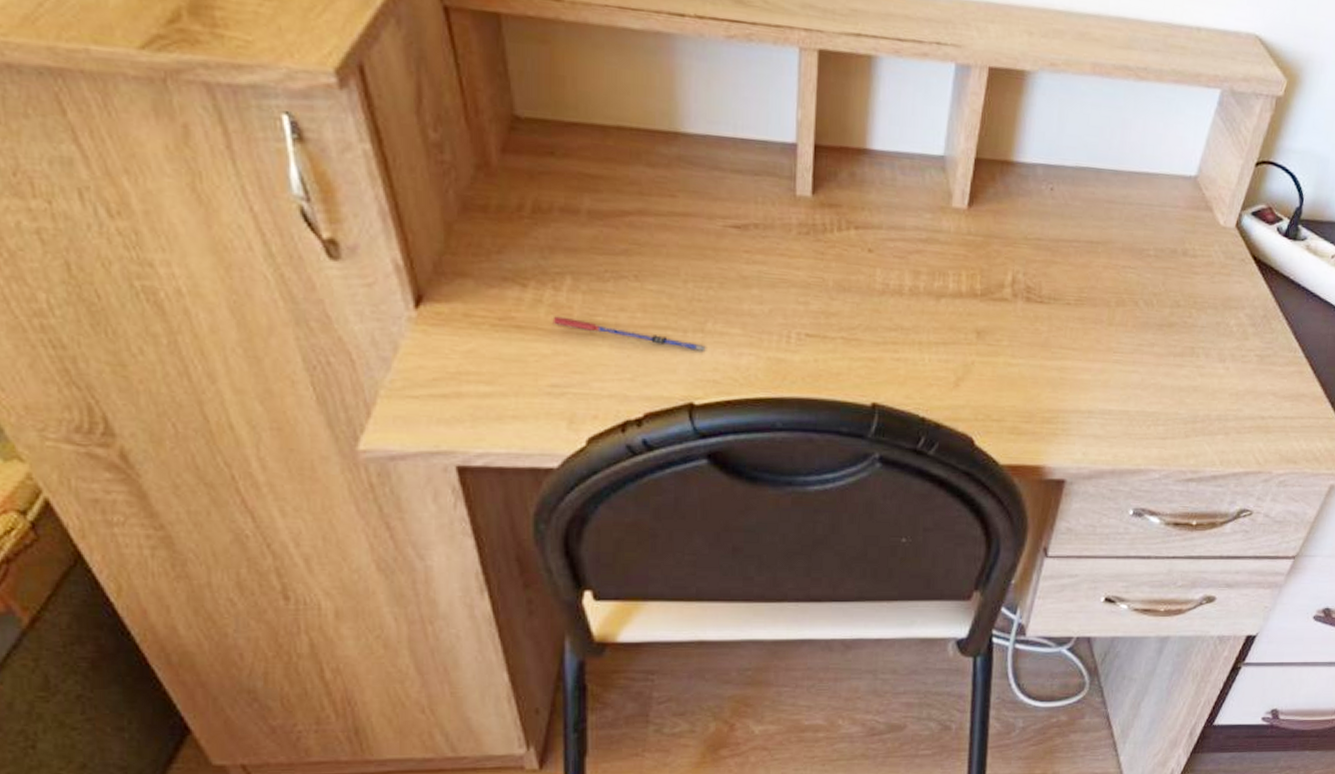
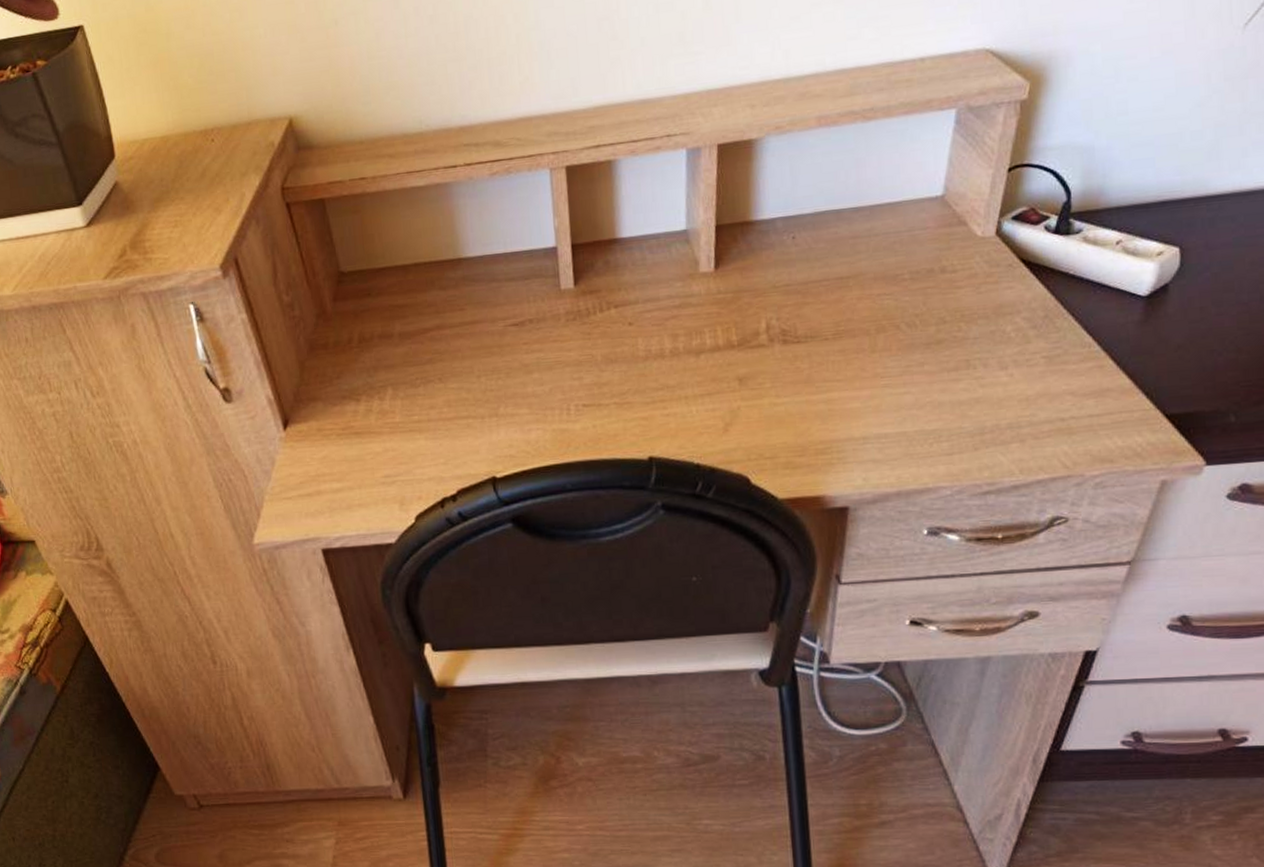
pen: present [552,316,706,352] -> none [381,420,501,434]

